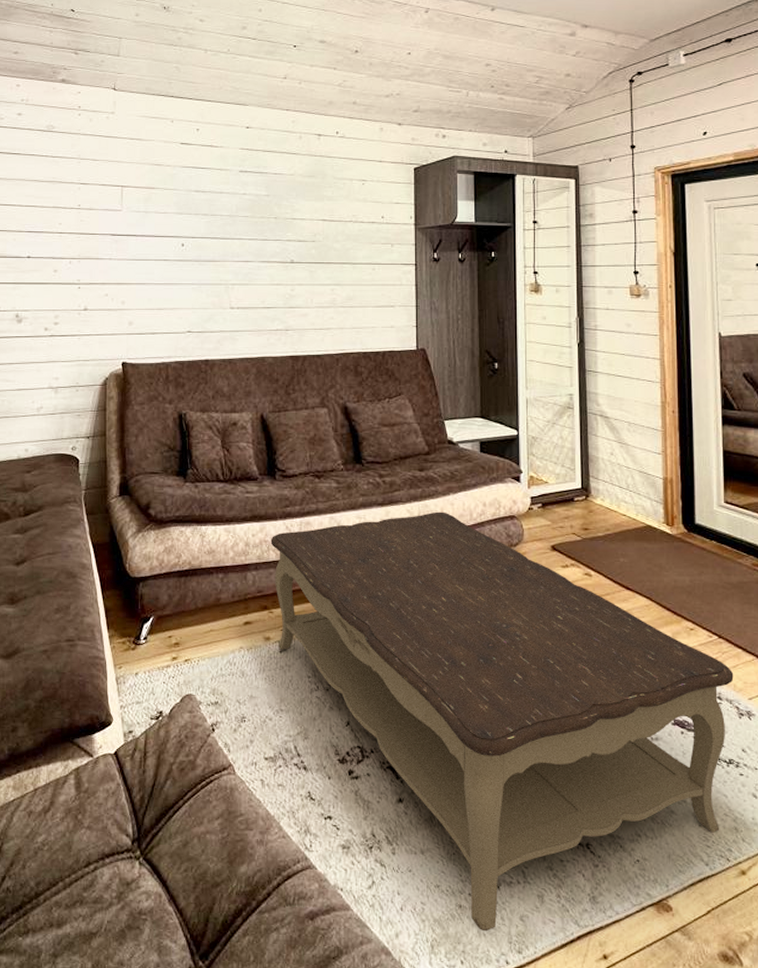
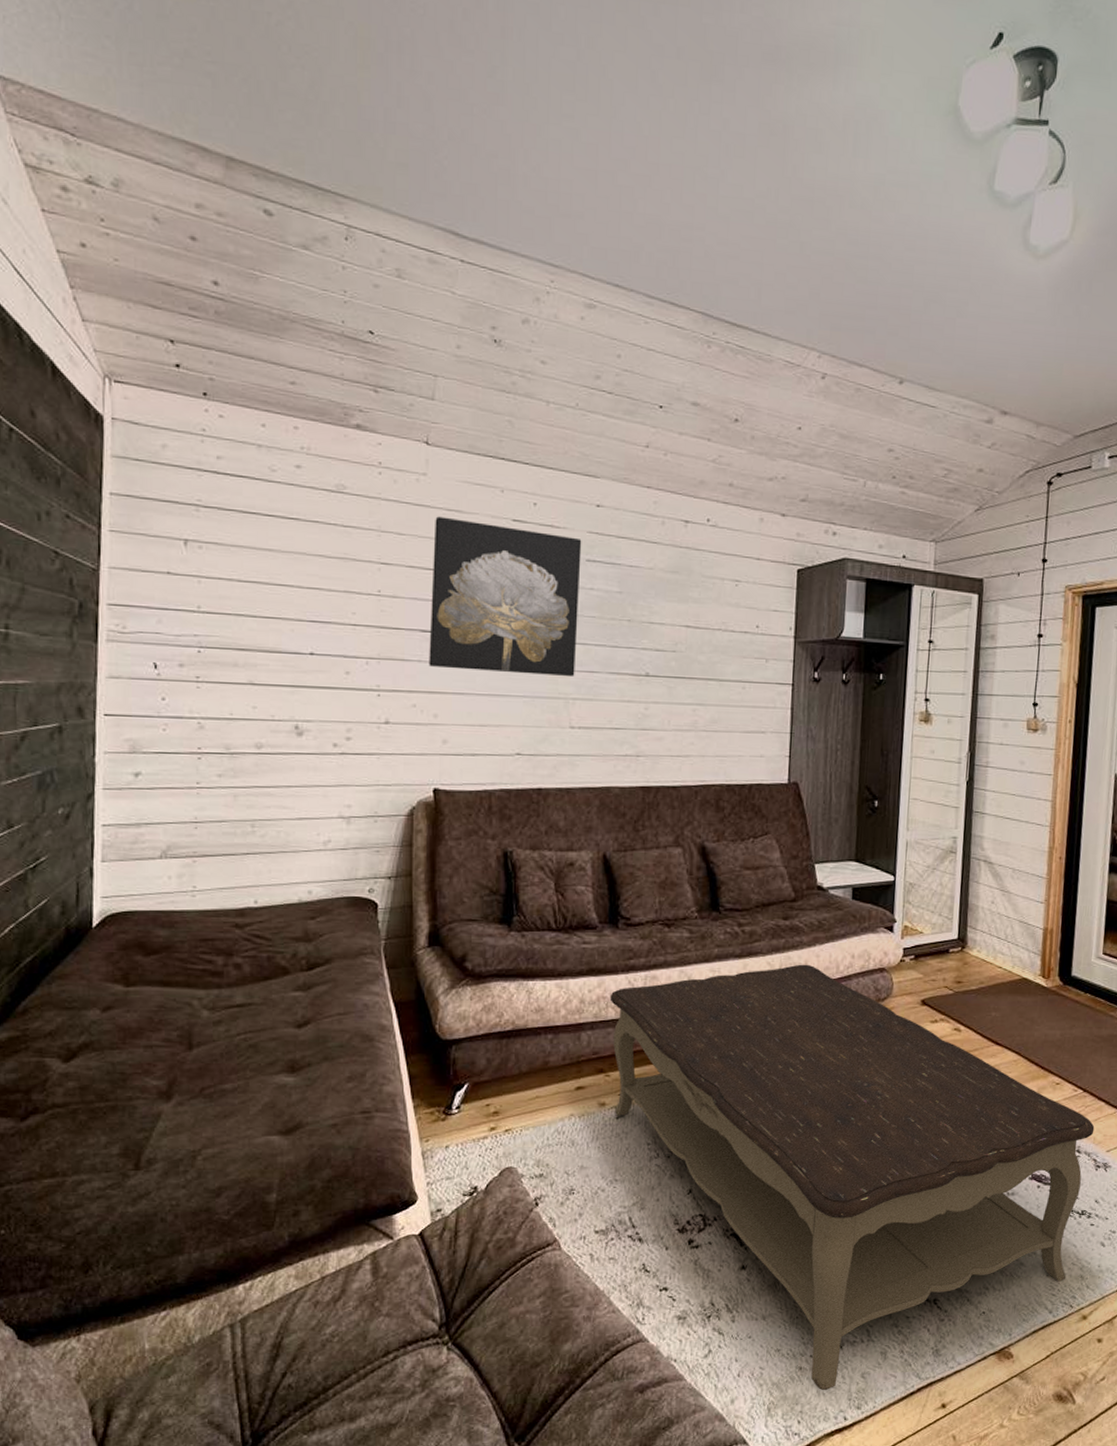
wall art: none [117,144,235,267] -> present [429,516,582,677]

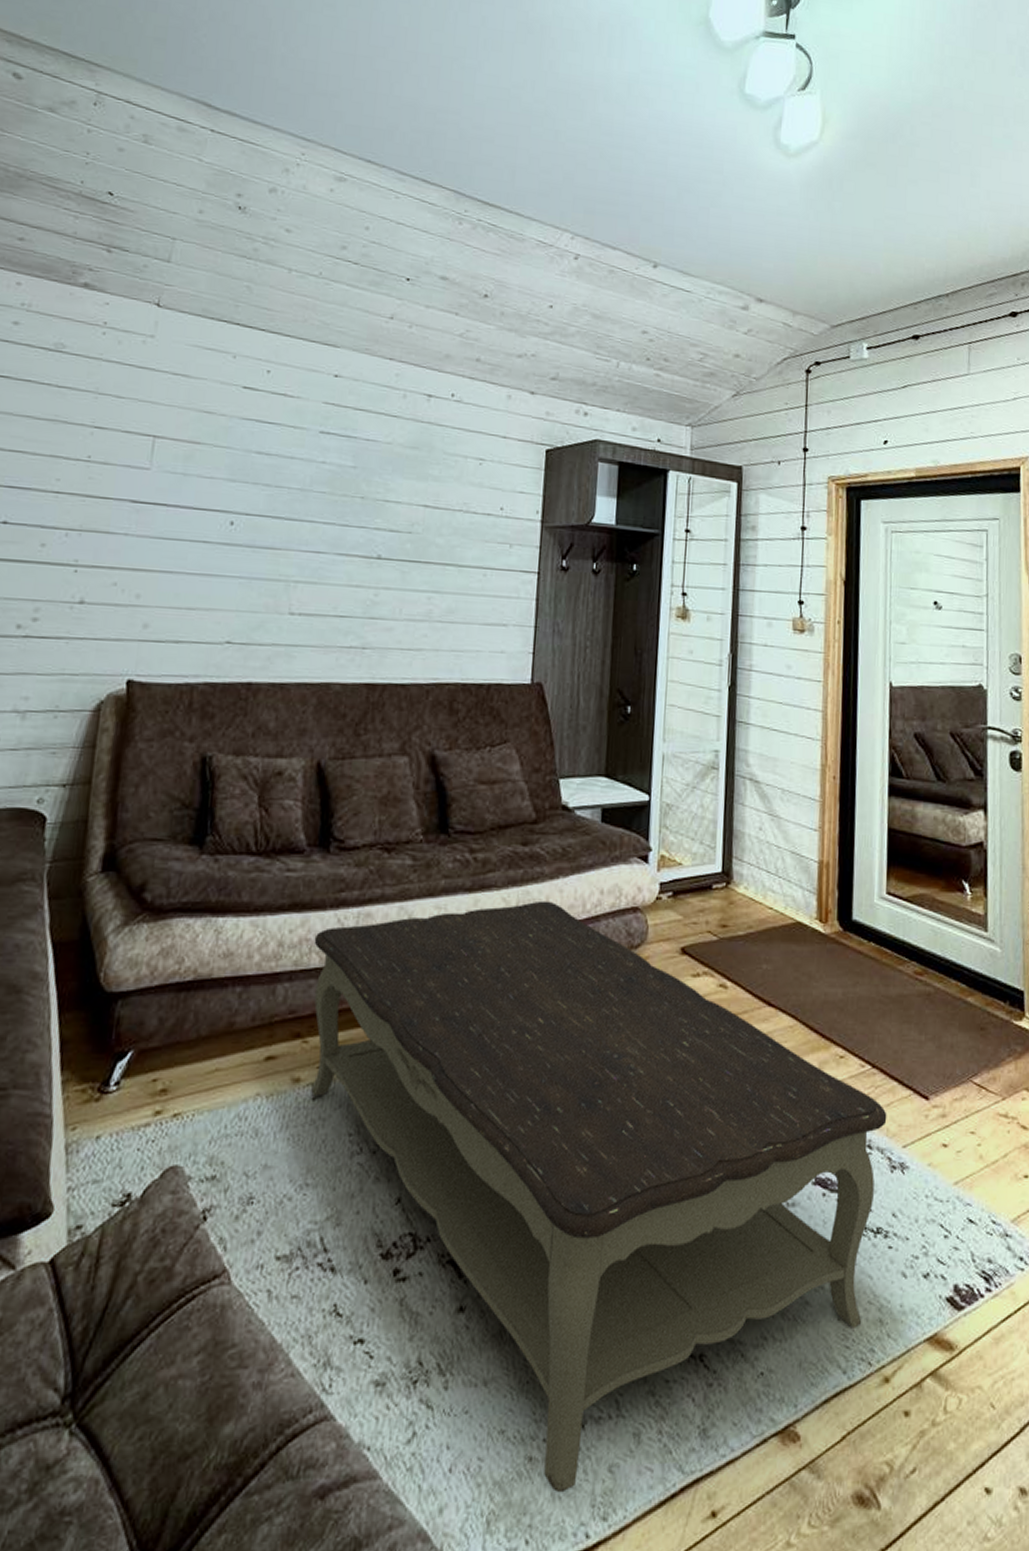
wall art: present [429,516,582,677] -> none [136,380,316,558]

